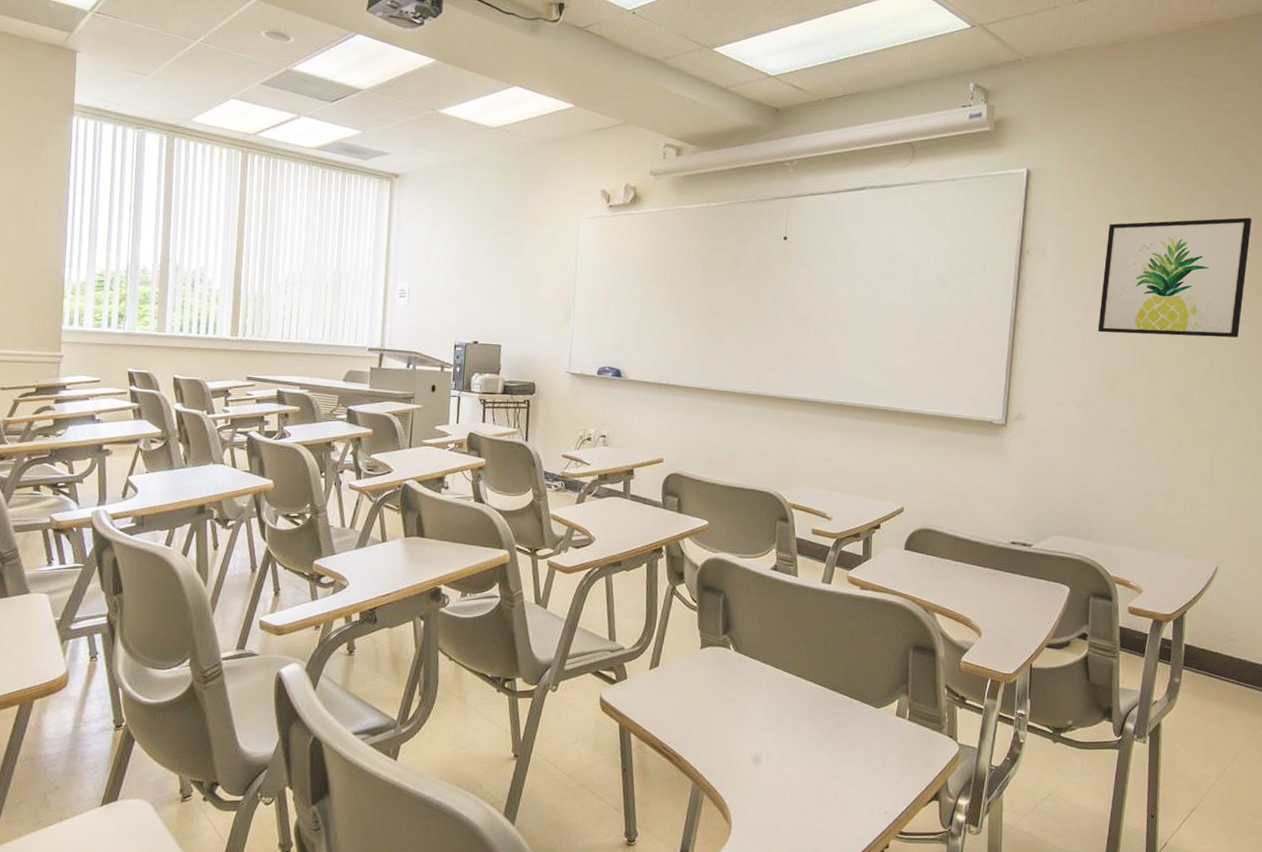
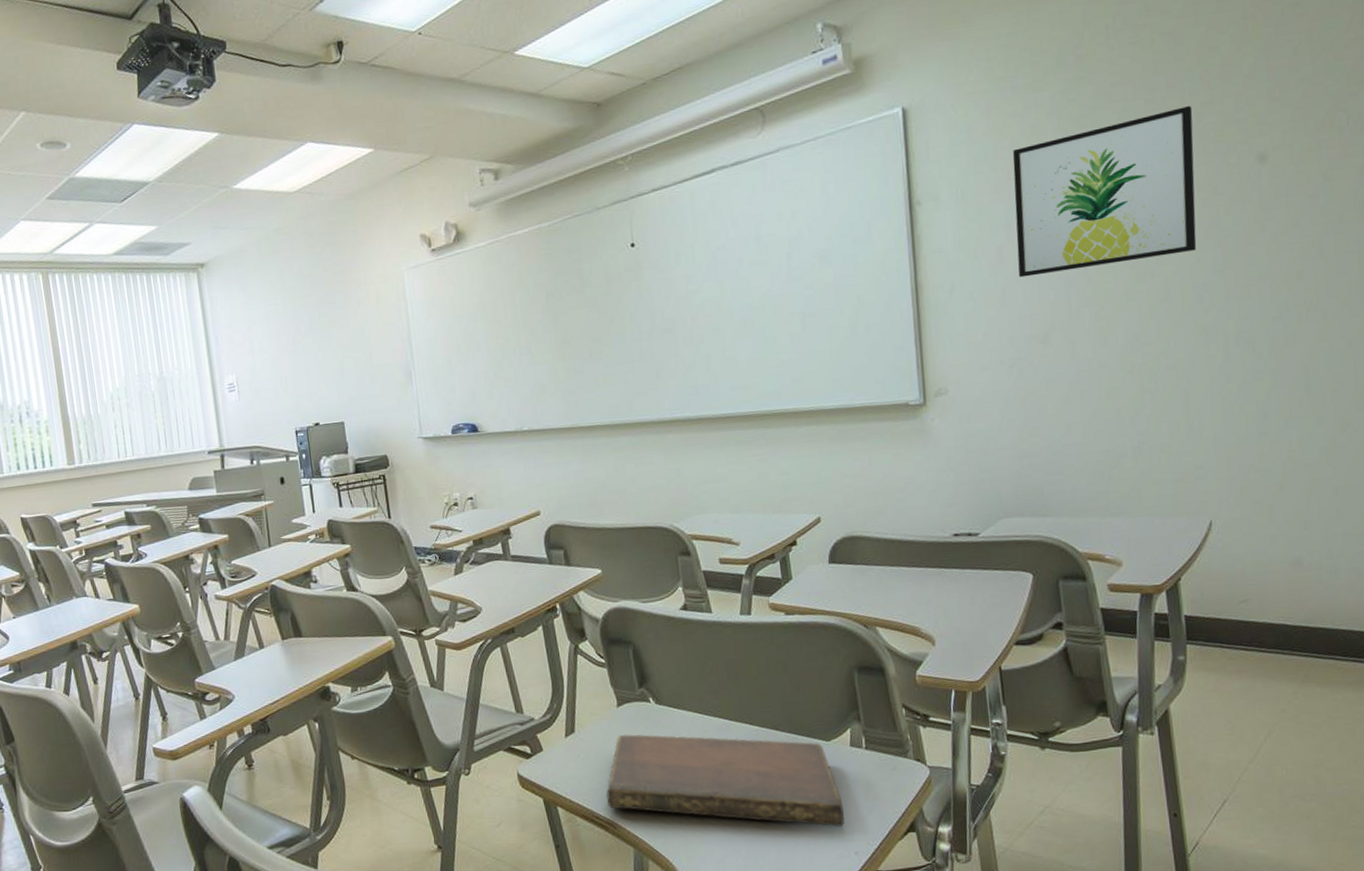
notebook: none [676,674,881,787] -> present [606,734,844,827]

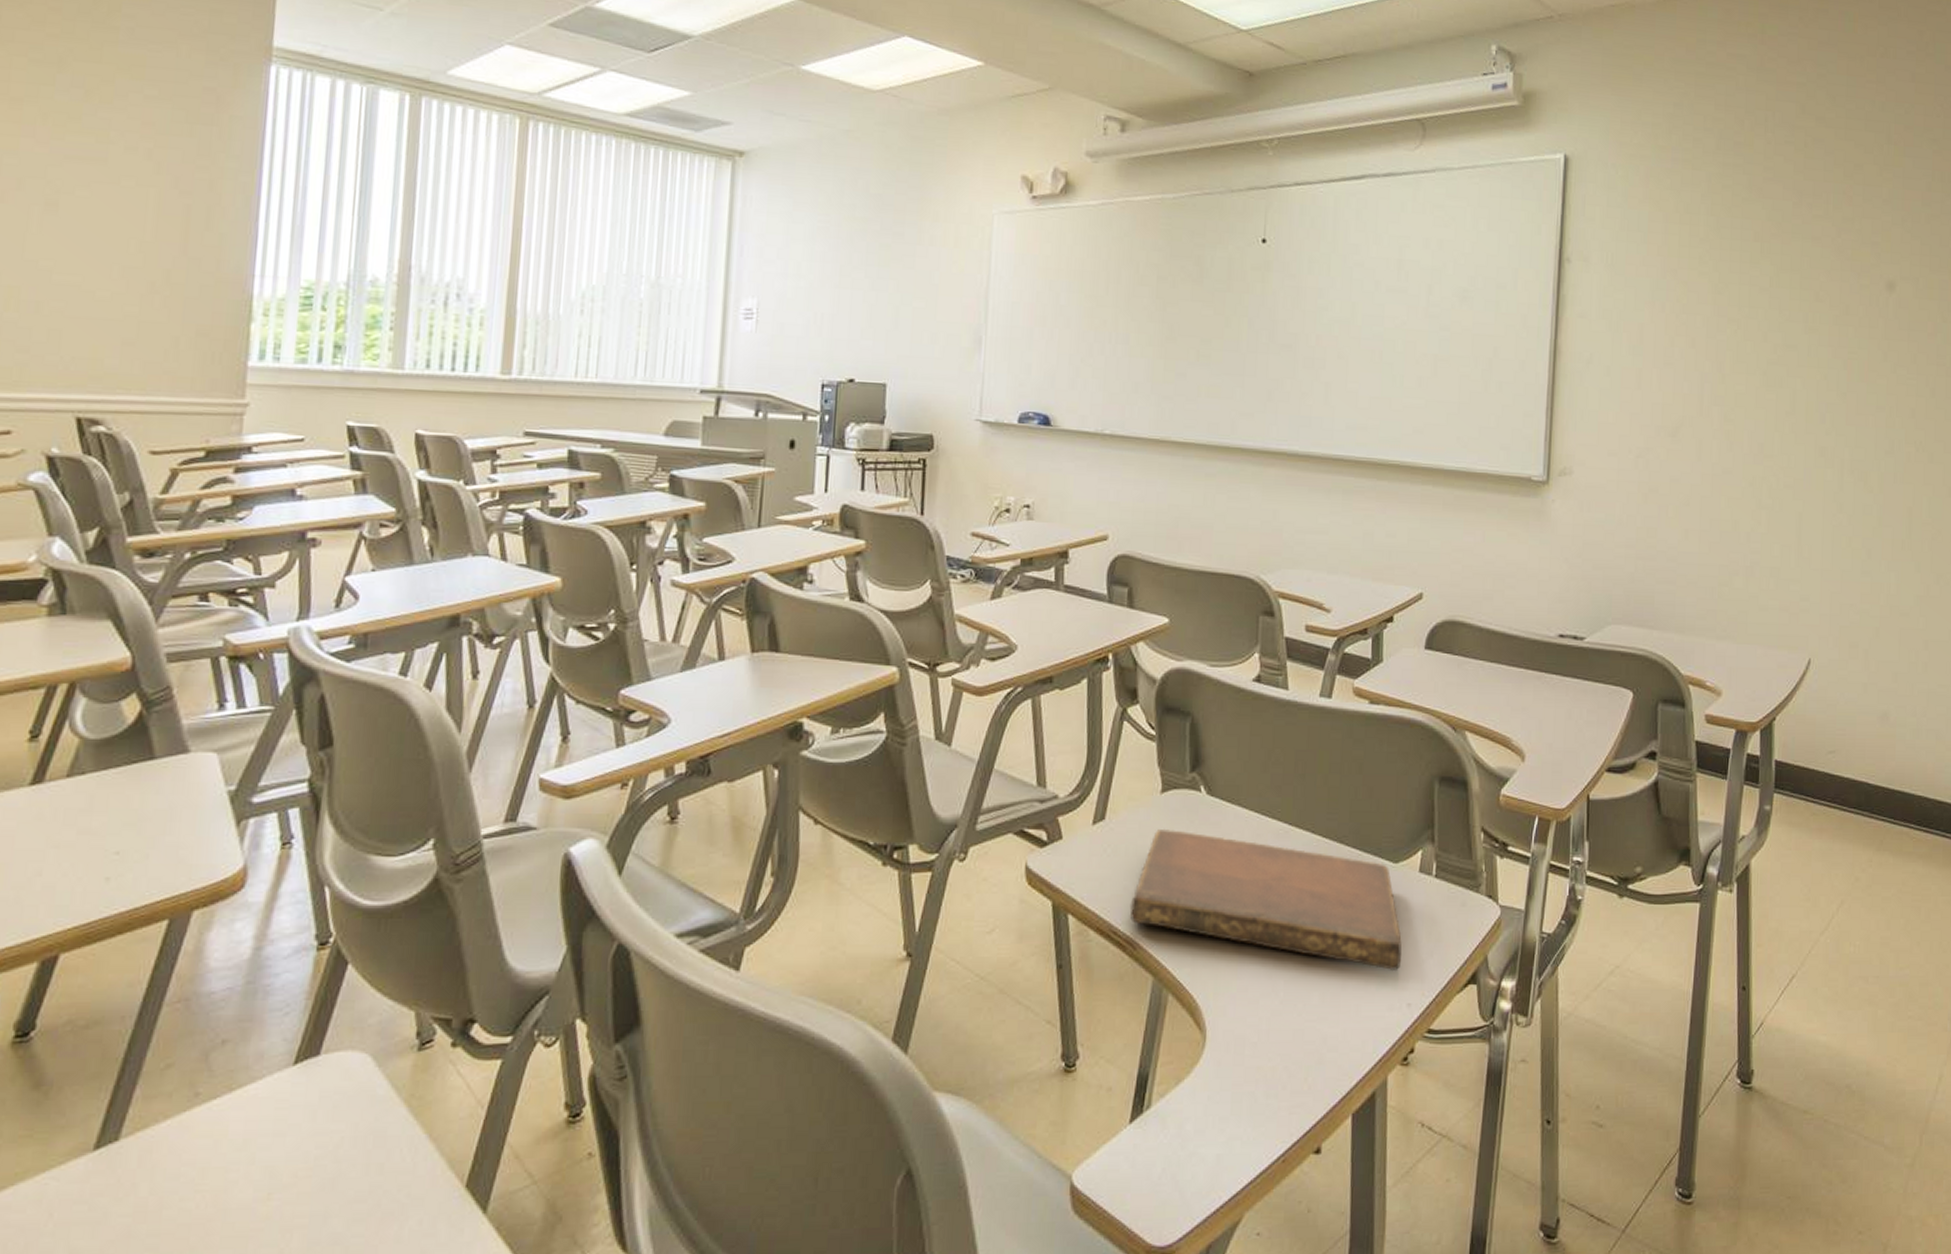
wall art: present [1012,105,1197,278] -> none [1656,217,1834,368]

